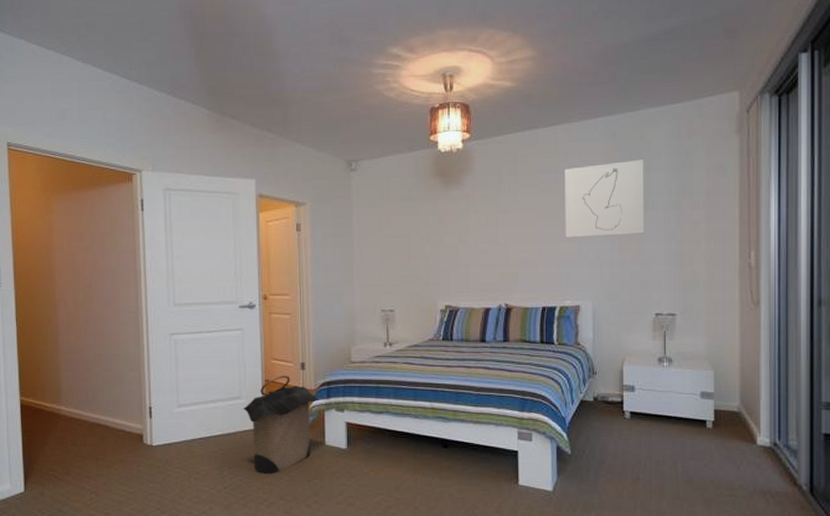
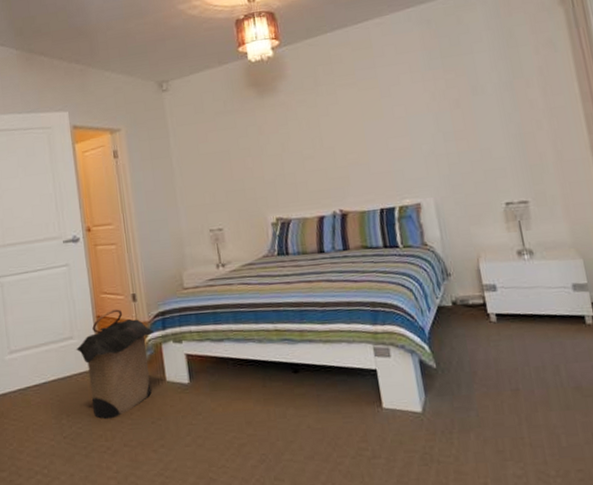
wall art: present [565,159,644,239] -> none [382,44,478,134]

